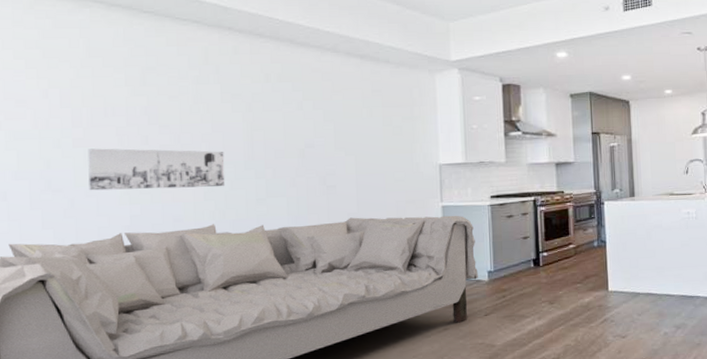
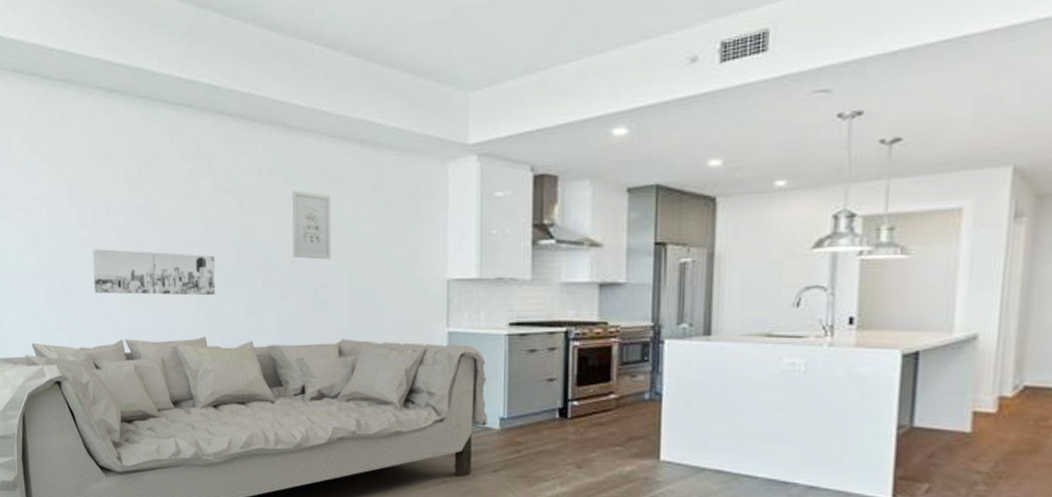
wall art: none [300,95,337,152] -> present [292,190,332,260]

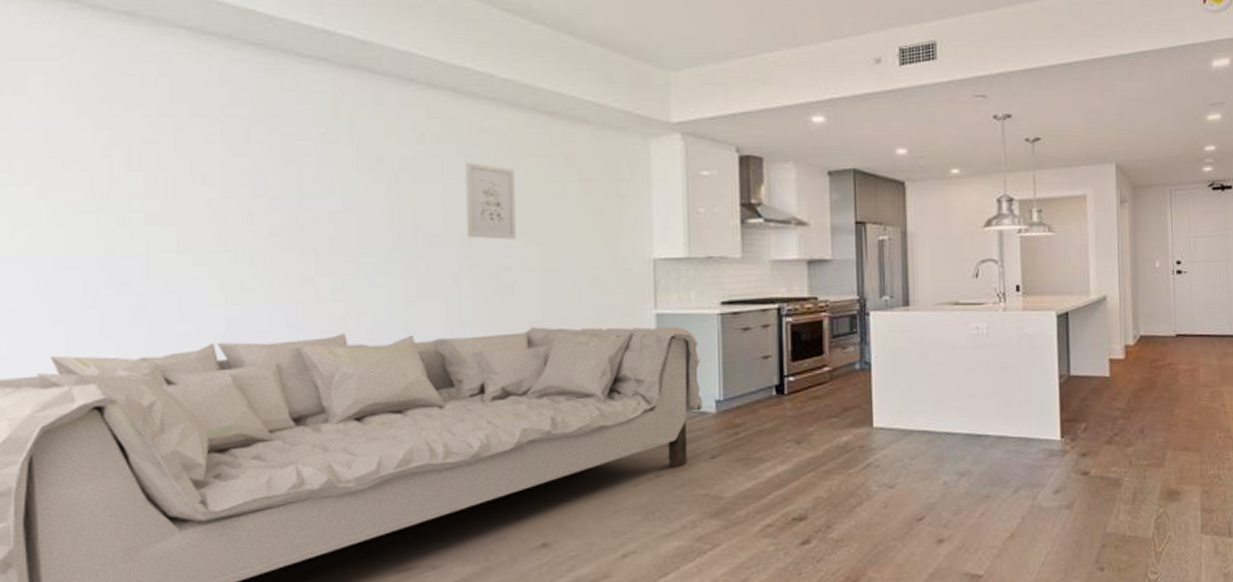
wall art: present [92,249,216,296] -> none [167,228,361,286]

